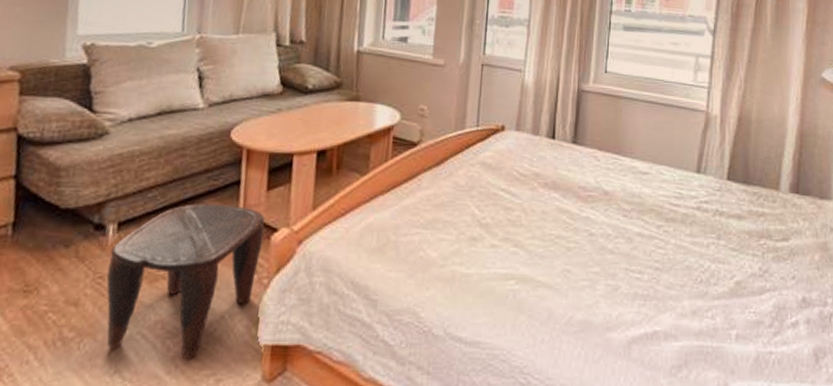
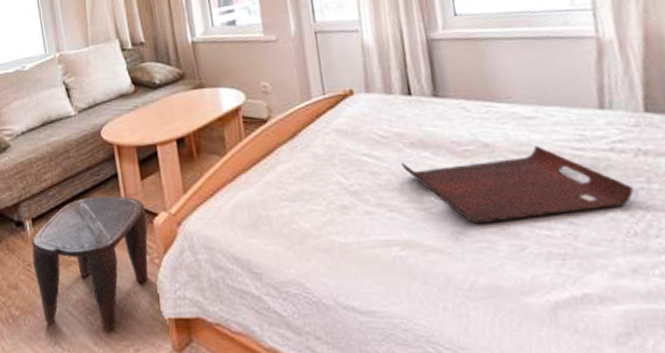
serving tray: none [532,198,707,265] -> present [401,146,634,225]

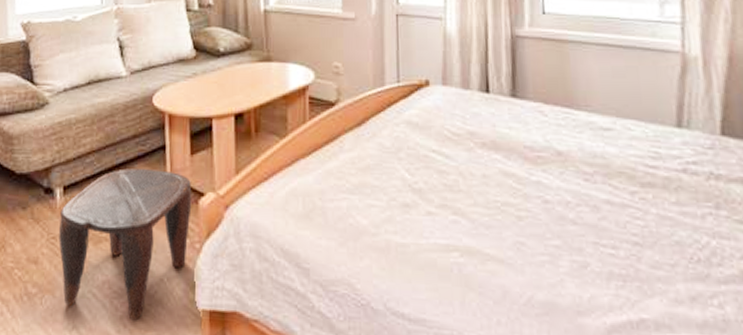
serving tray: present [401,146,634,225] -> none [470,159,702,237]

